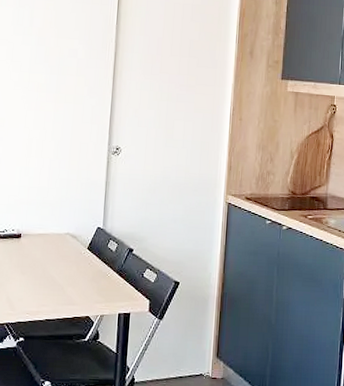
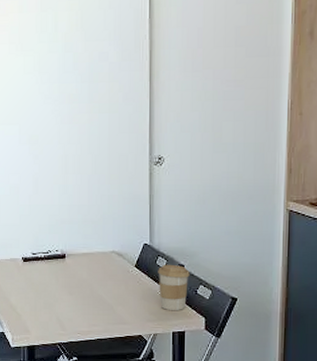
coffee cup: none [108,247,138,292] -> present [158,264,190,310]

